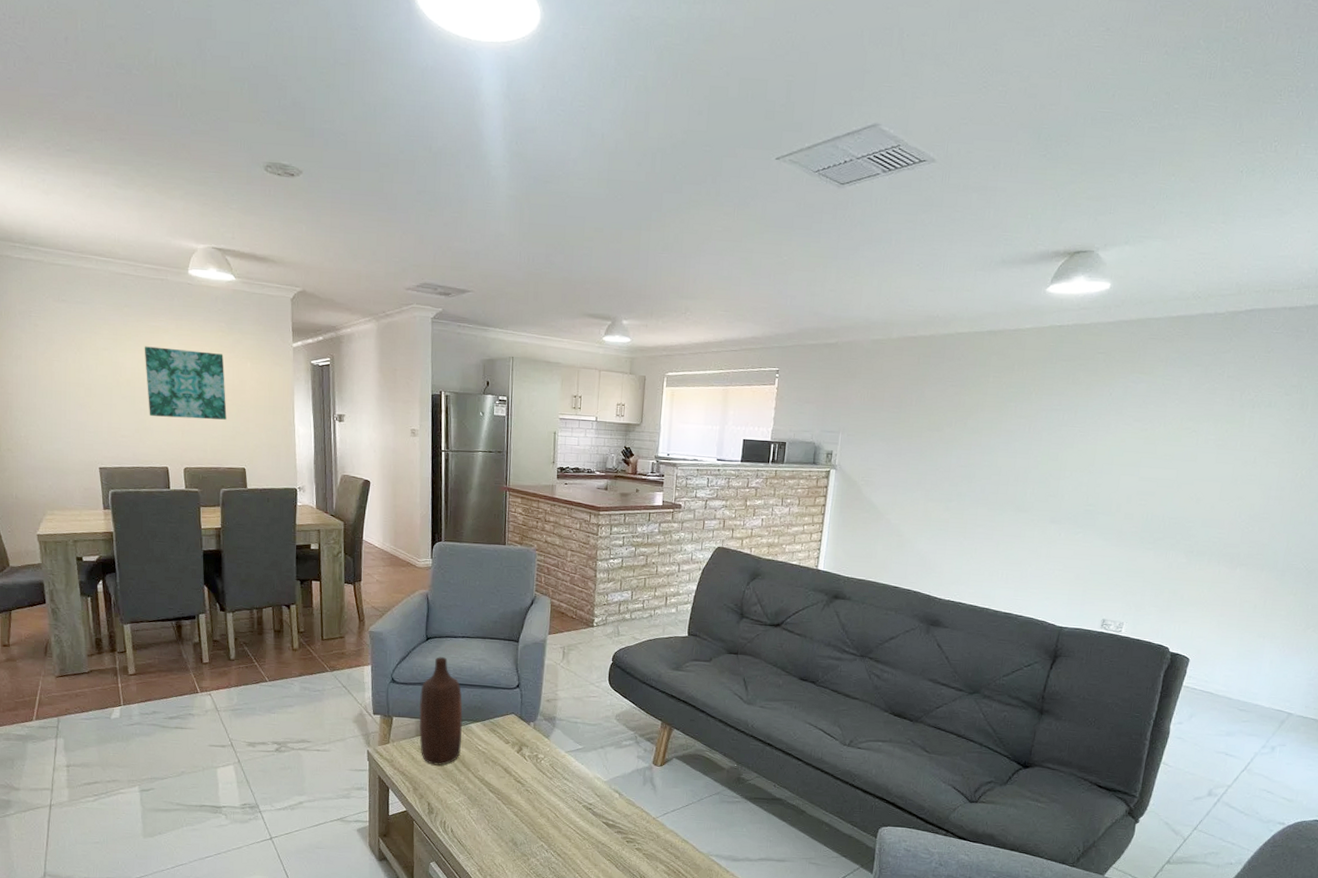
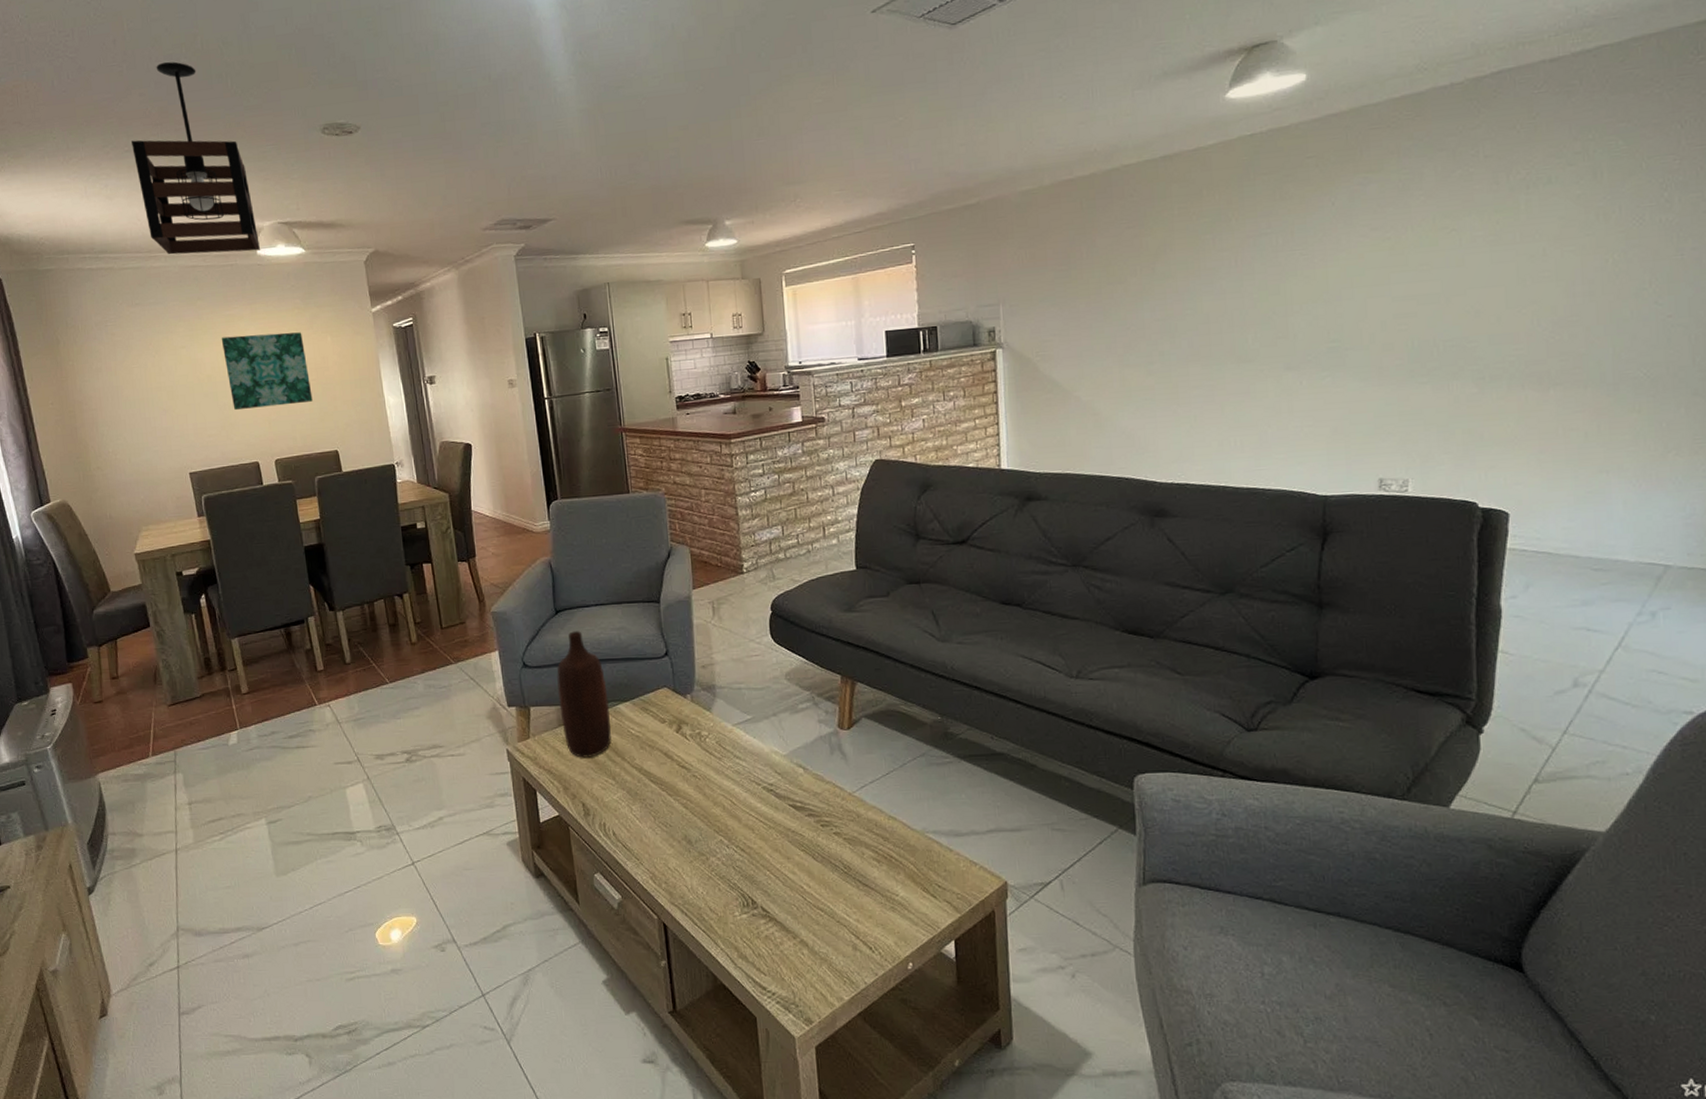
pendant light: none [74,70,192,270] -> present [132,61,260,255]

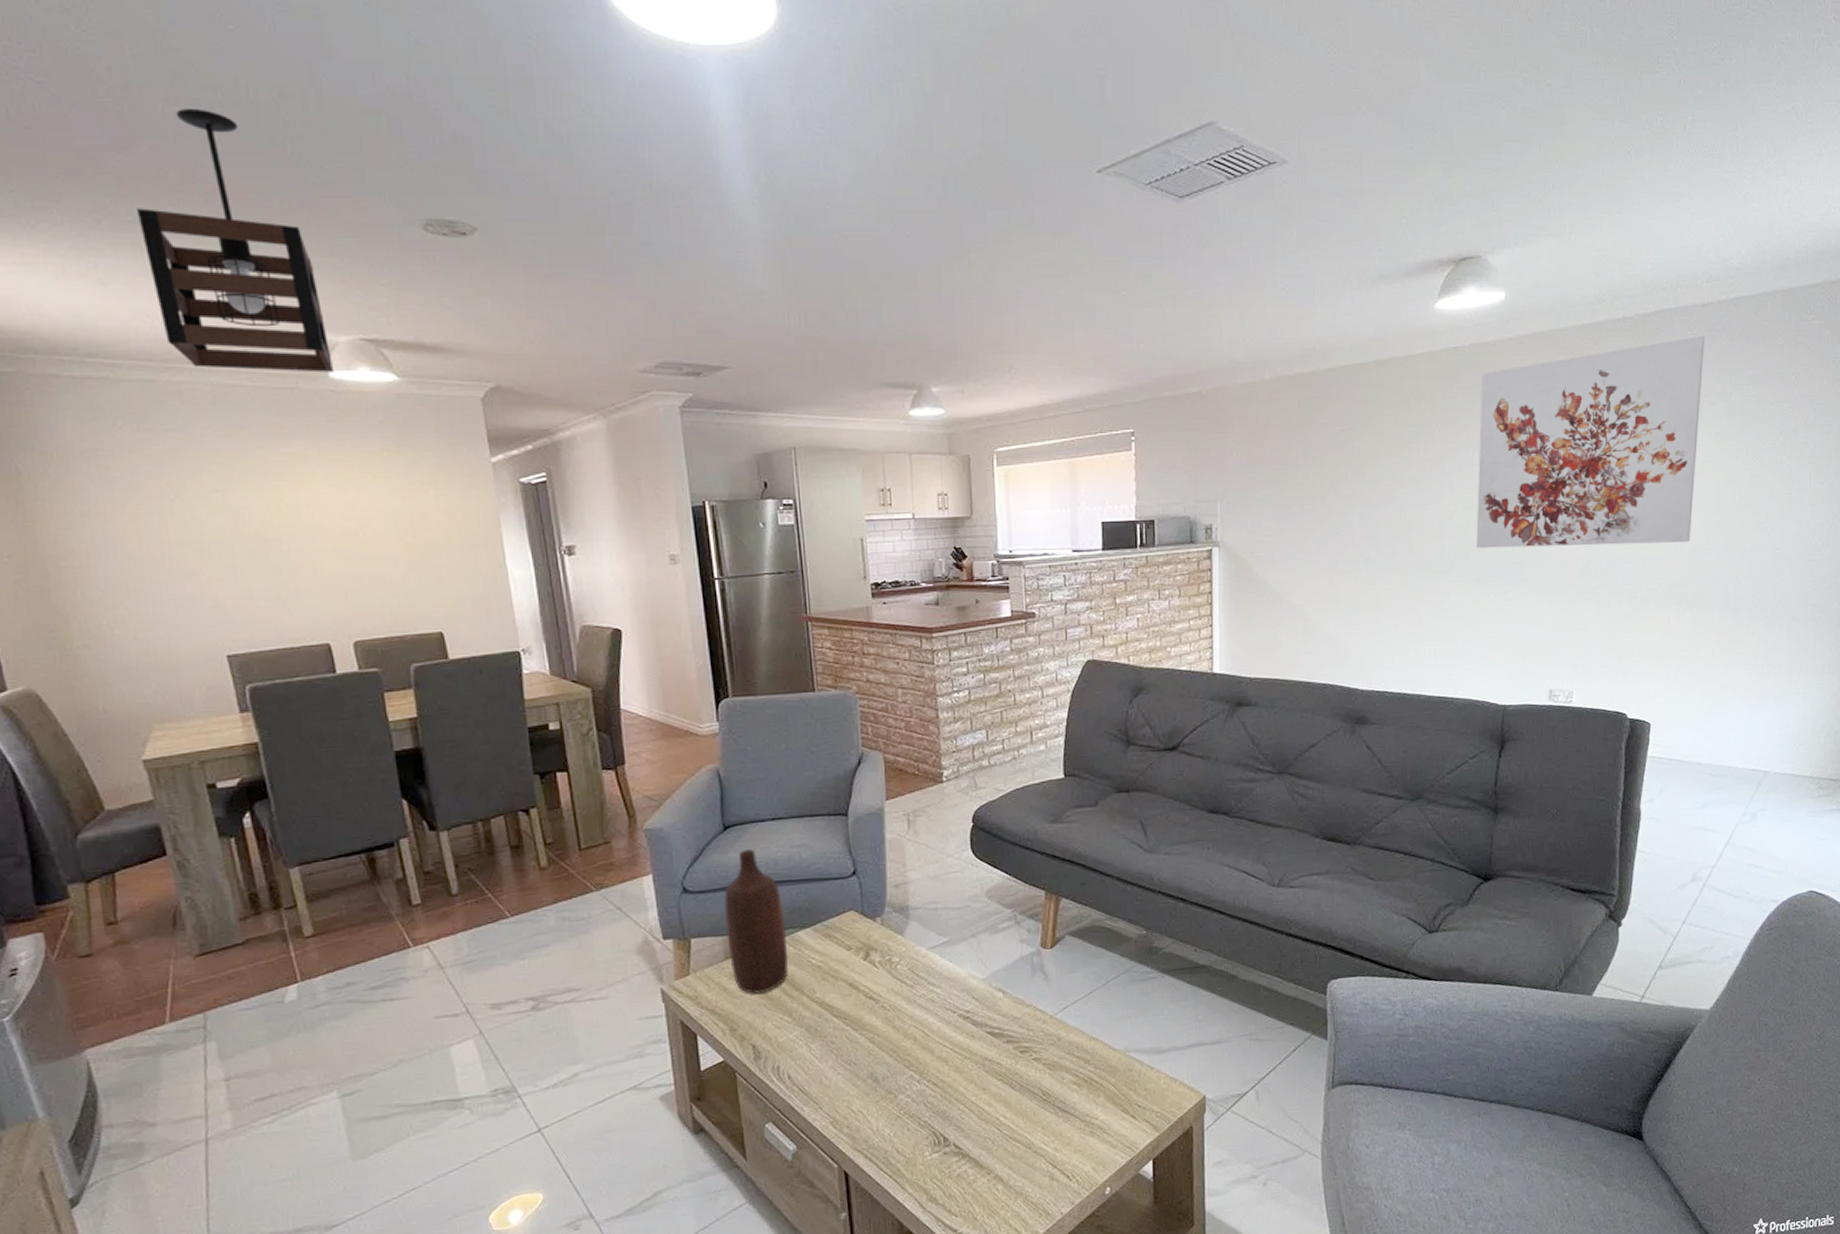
wall art: present [221,332,313,411] -> none [275,480,408,577]
wall art: none [1282,93,1557,336] -> present [1476,336,1705,549]

